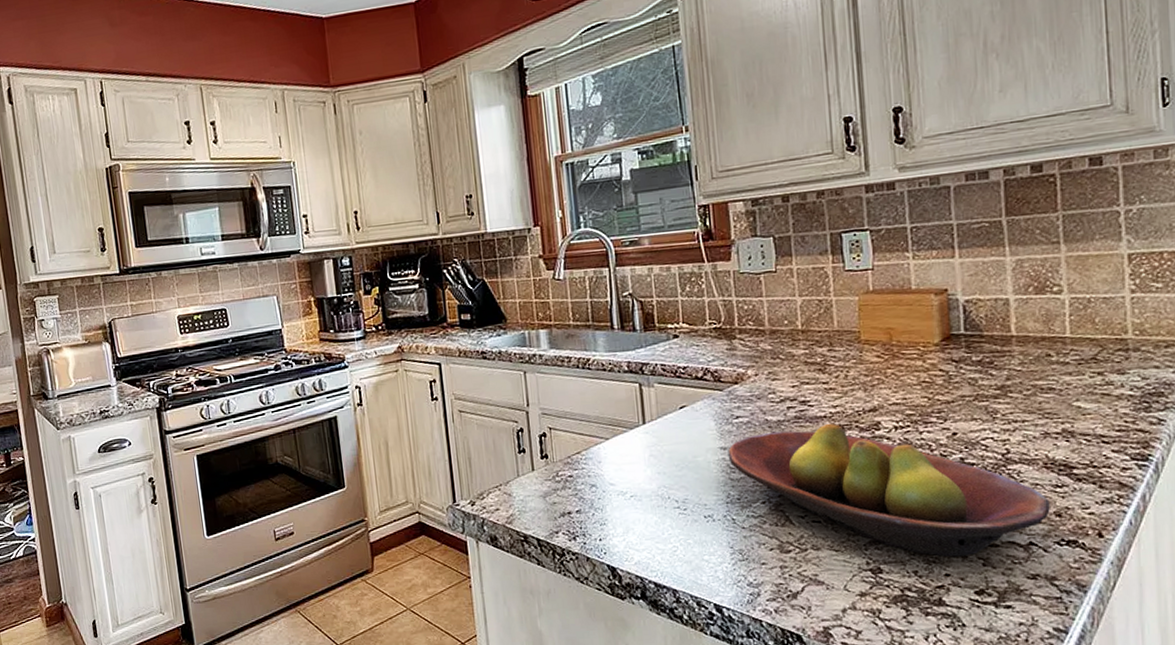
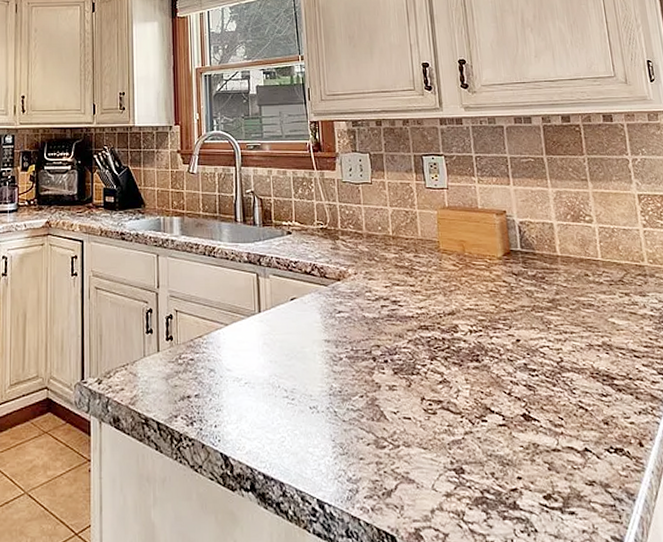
fruit bowl: present [728,422,1050,557] -> none [331,323,599,460]

